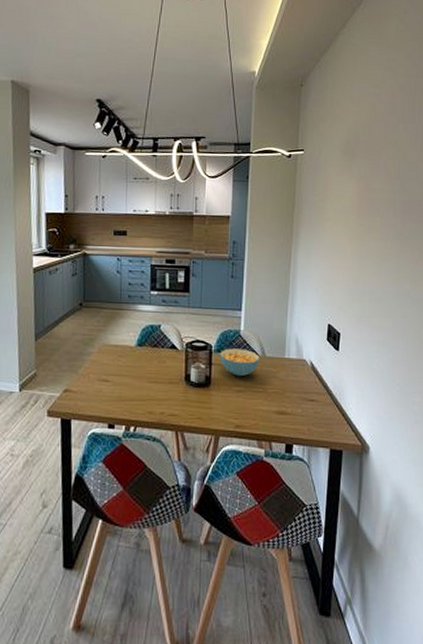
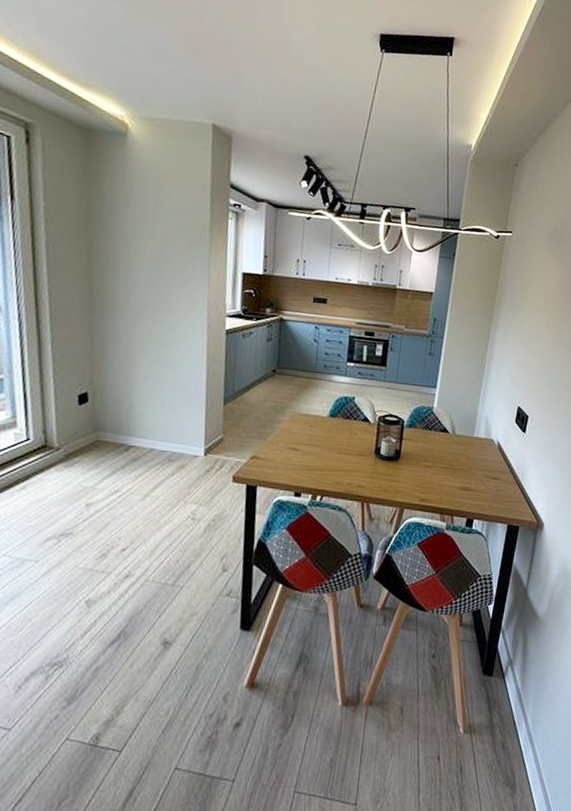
cereal bowl: present [220,348,259,377] -> none [411,424,449,453]

